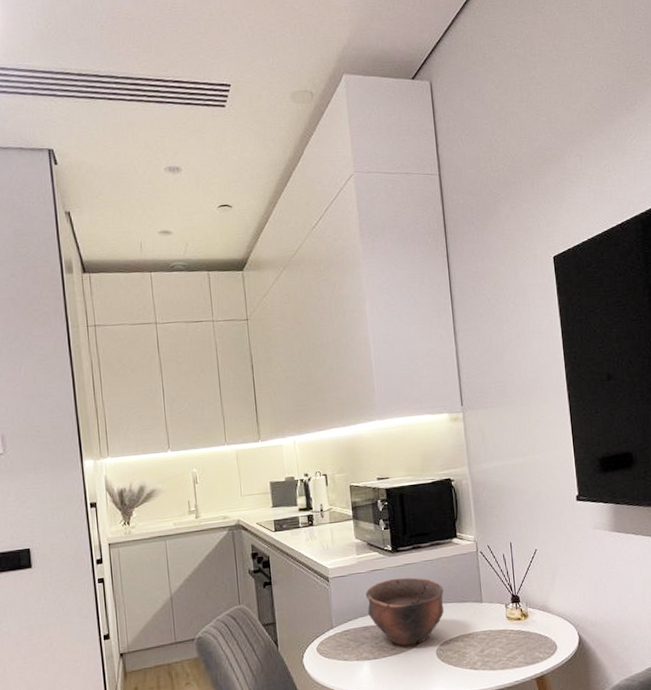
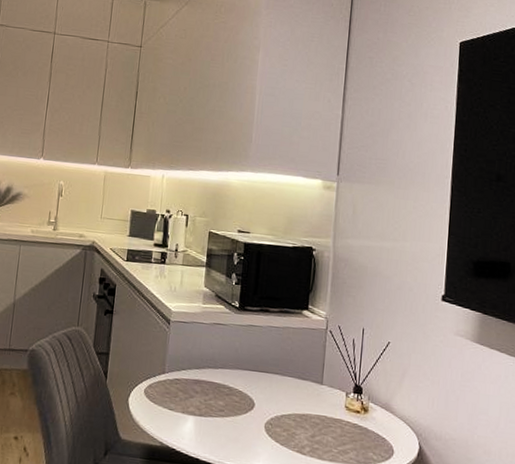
bowl: present [365,577,444,646] -> none [202,336,285,412]

